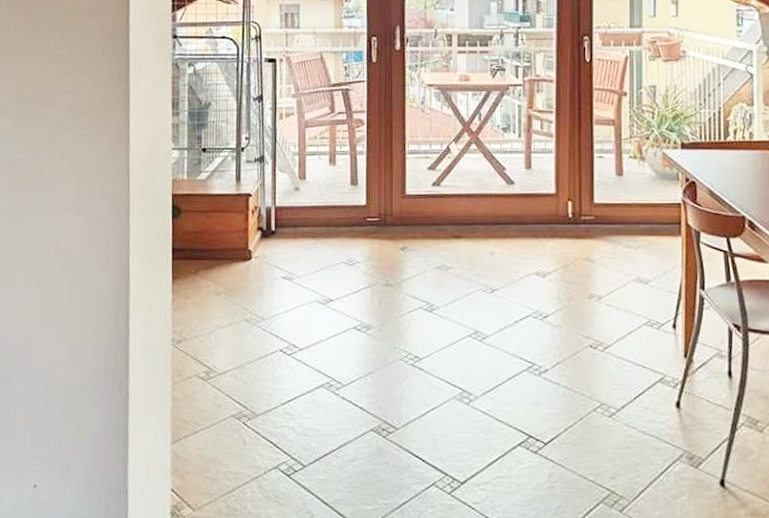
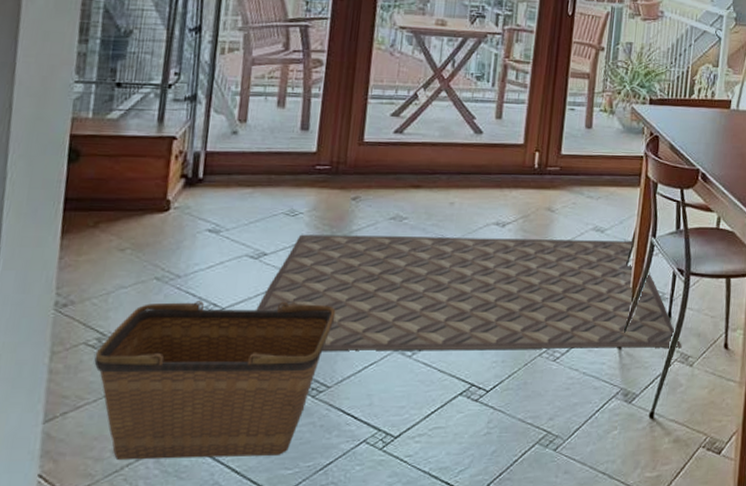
bicycle basket: none [205,341,397,491] -> present [94,301,336,459]
rug: none [328,282,748,411] -> present [256,234,682,351]

